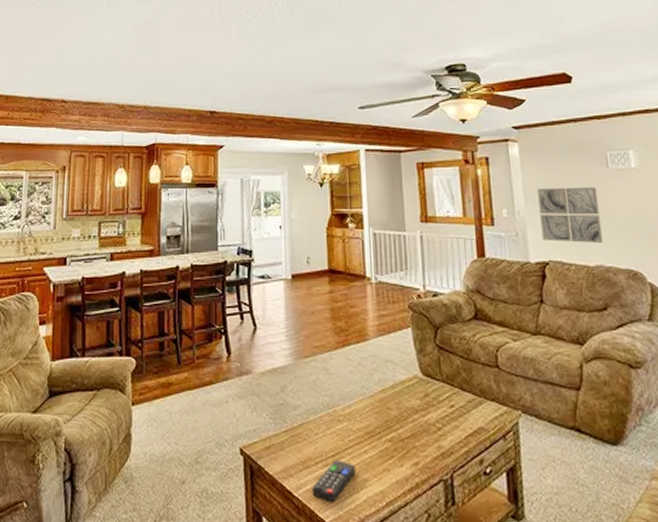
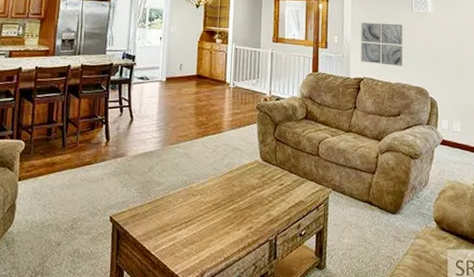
remote control: present [312,460,356,501] -> none [166,226,203,258]

